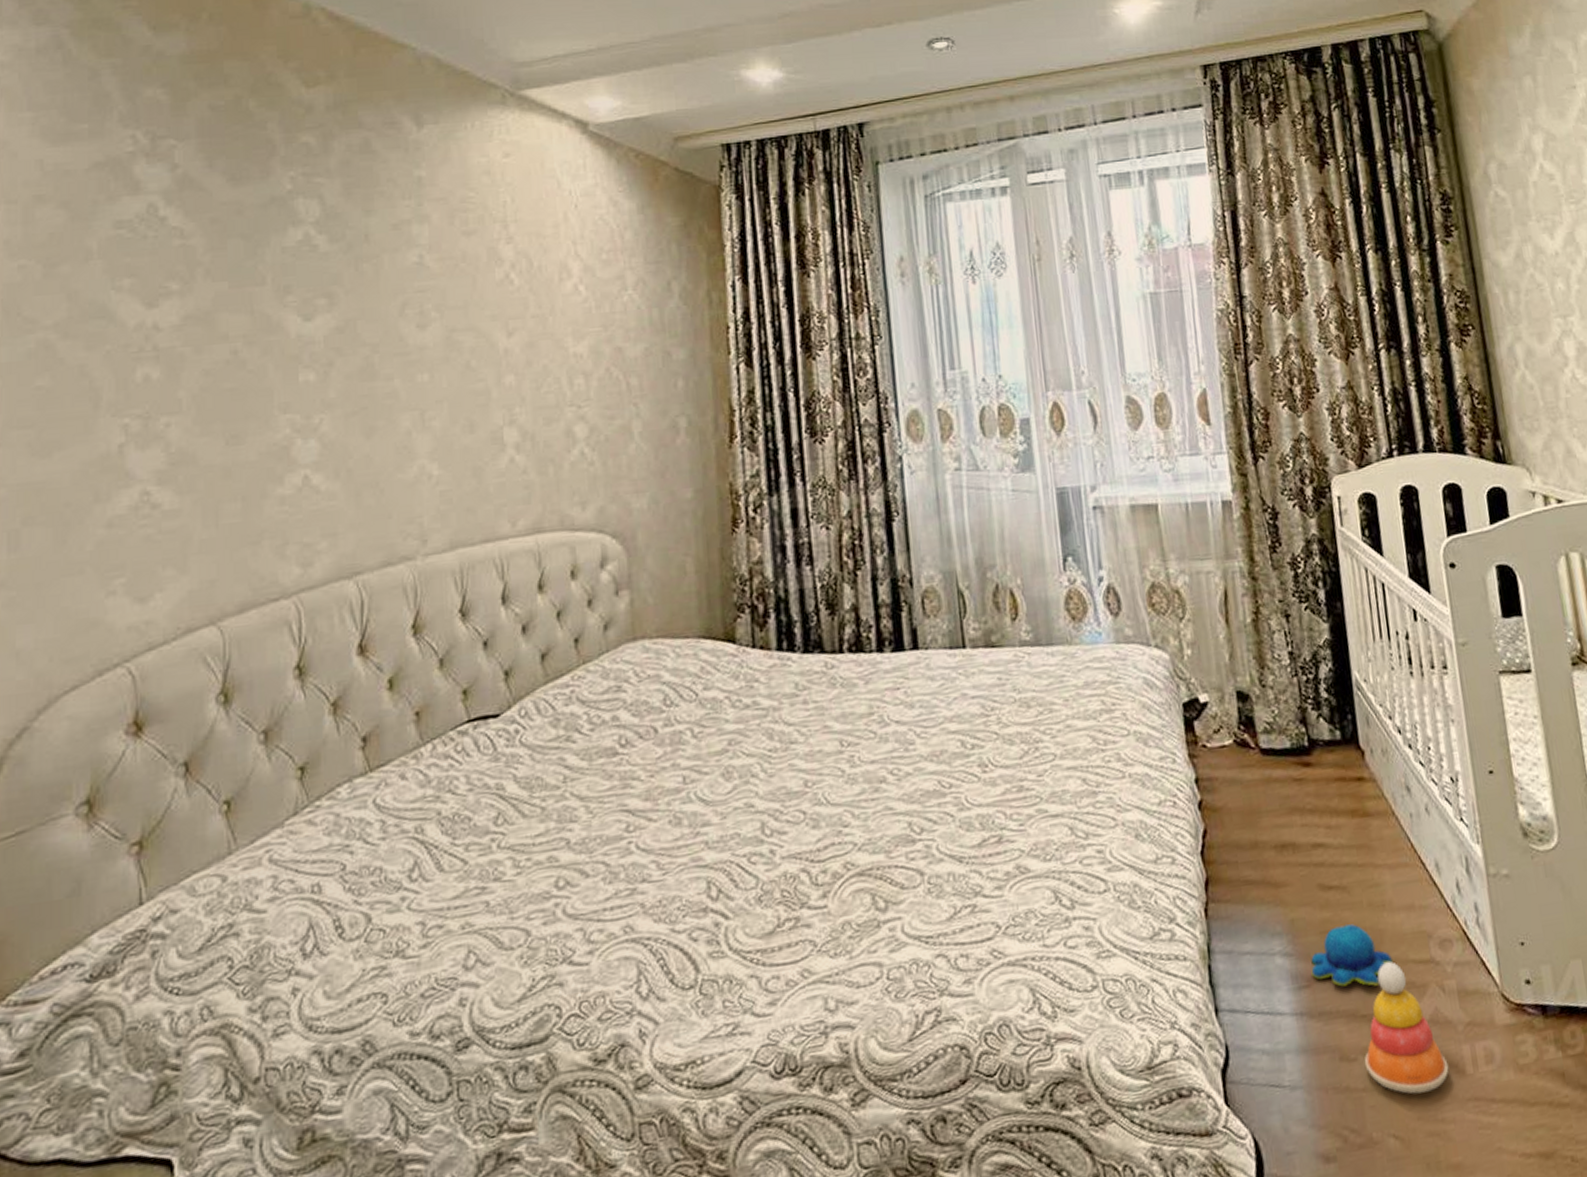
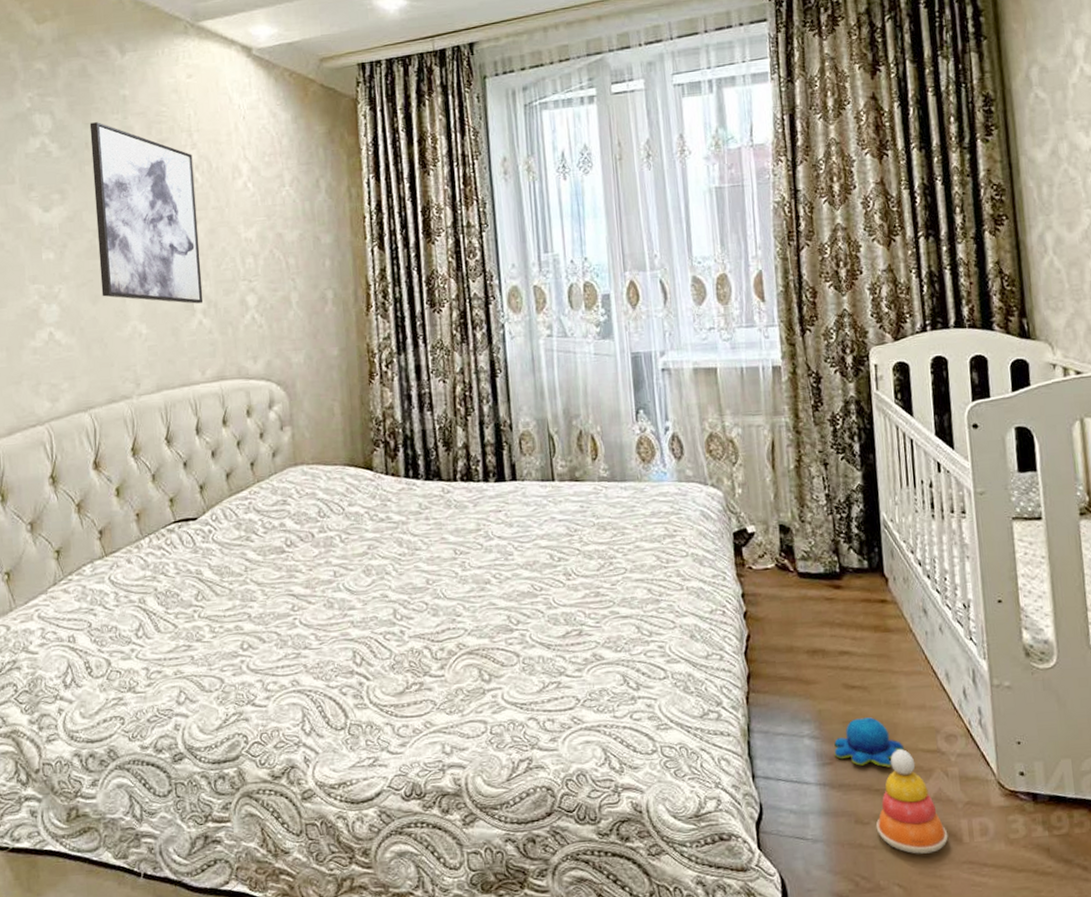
wall art: none [371,209,517,437] -> present [89,122,204,304]

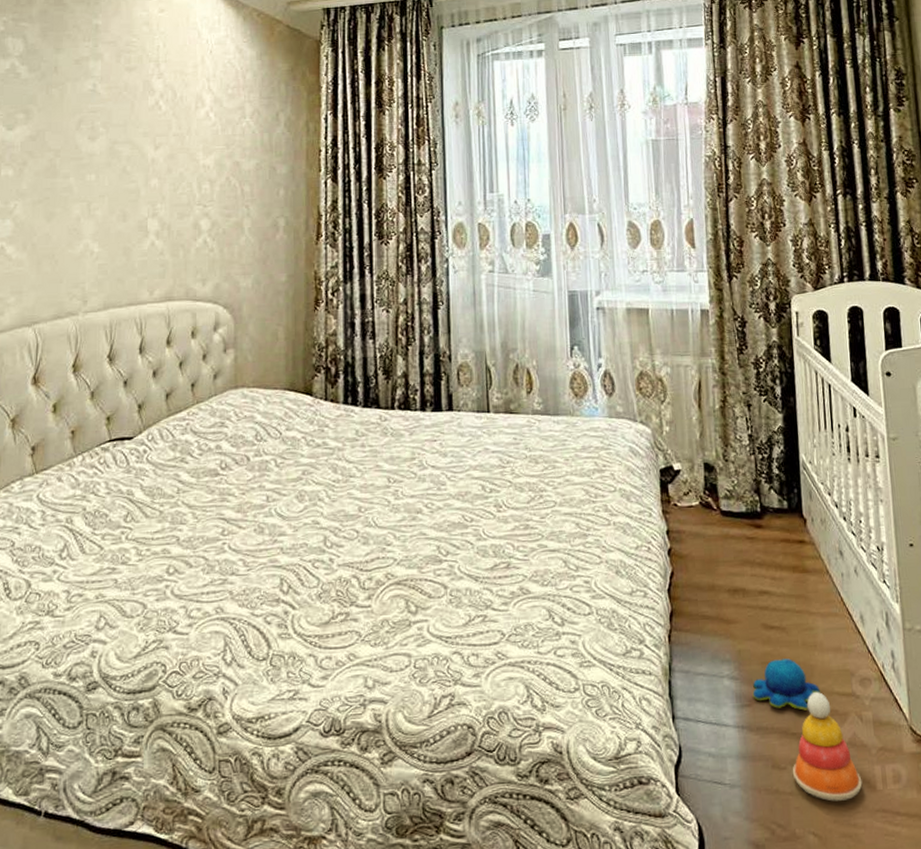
wall art: present [89,122,204,304] -> none [57,48,158,226]

